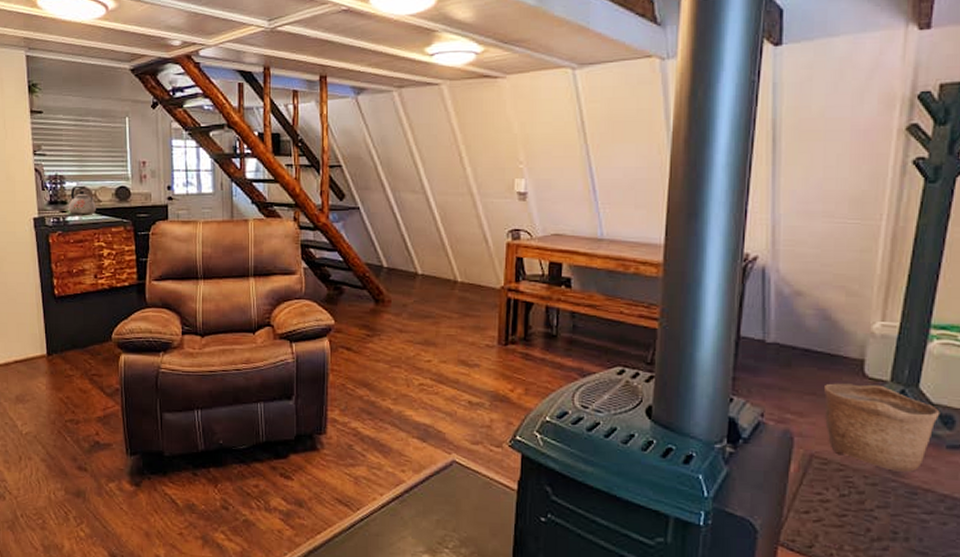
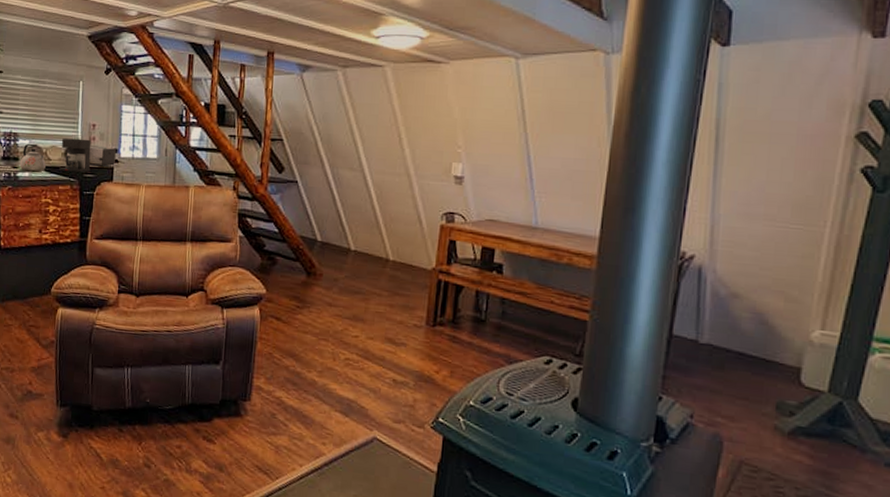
coffee maker: none [111,177,144,213] -> present [59,138,91,173]
toaster: none [141,184,169,205] -> present [89,145,116,167]
basket: present [824,383,940,472] -> none [757,389,880,488]

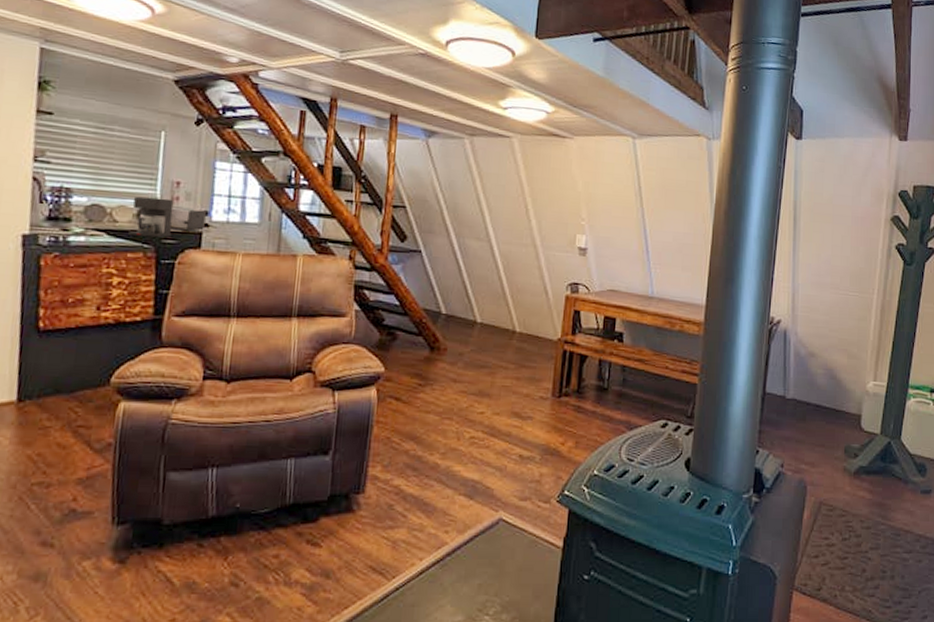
kettle: present [19,143,46,172] -> none [72,201,110,237]

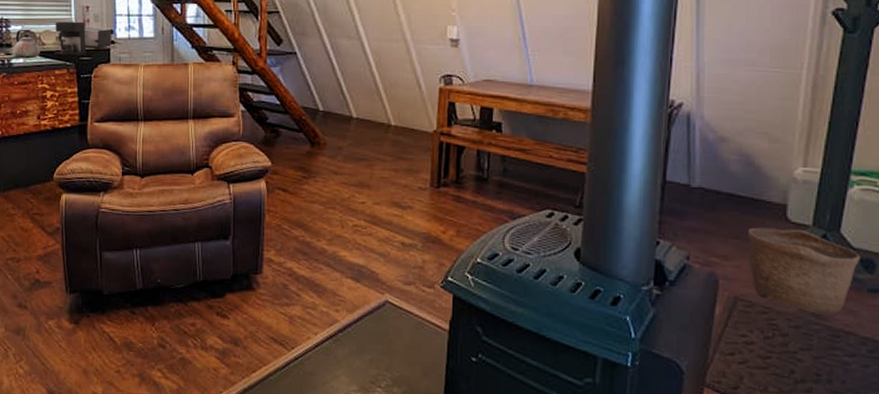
kettle: none [72,201,110,237] -> present [13,29,40,58]
basket: none [831,436,916,515] -> present [748,227,861,315]

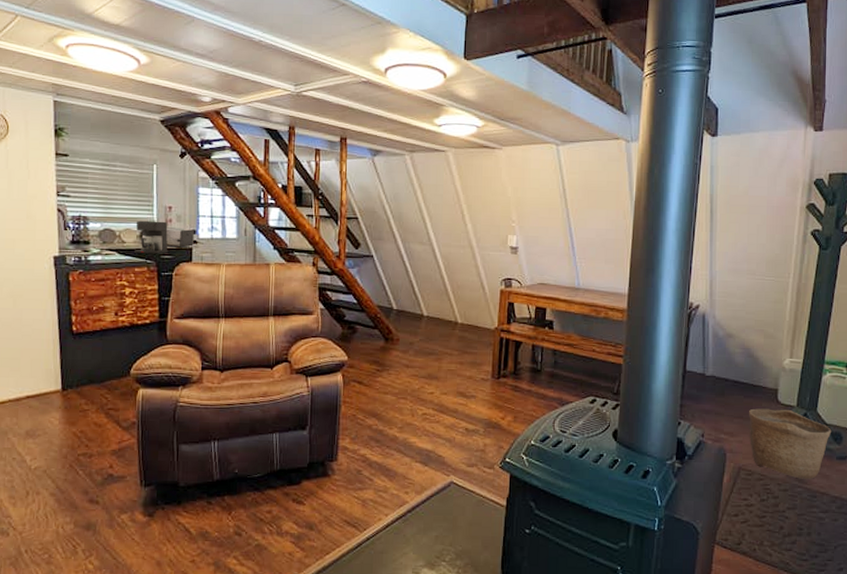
kettle: present [13,29,40,58] -> none [91,227,120,255]

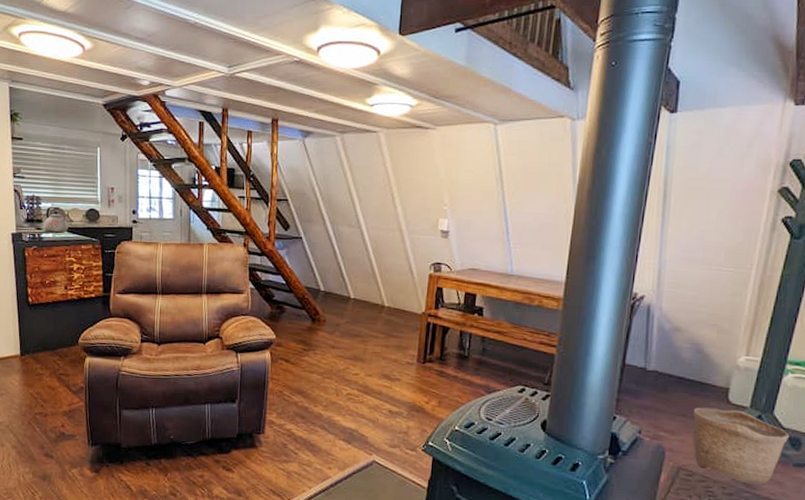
kettle: none [91,227,120,255] -> present [43,206,68,233]
coffee maker: present [134,220,168,254] -> none [81,201,111,233]
toaster: present [166,227,194,248] -> none [109,207,134,227]

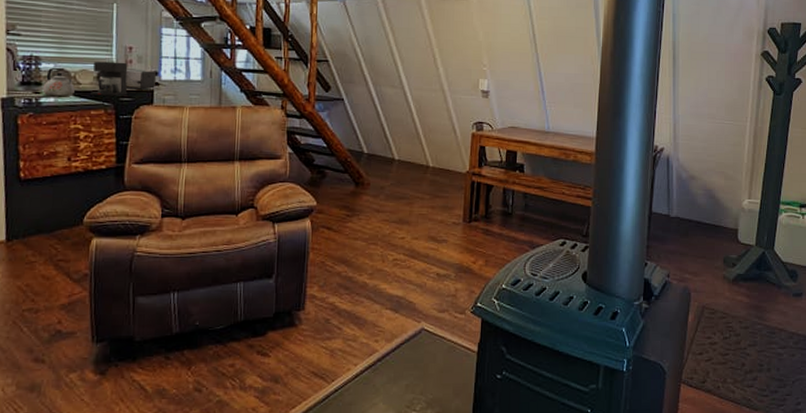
coffee maker: none [81,201,111,233] -> present [91,61,128,97]
toaster: none [109,207,134,227] -> present [125,69,156,90]
basket: present [693,407,790,485] -> none [711,248,788,316]

